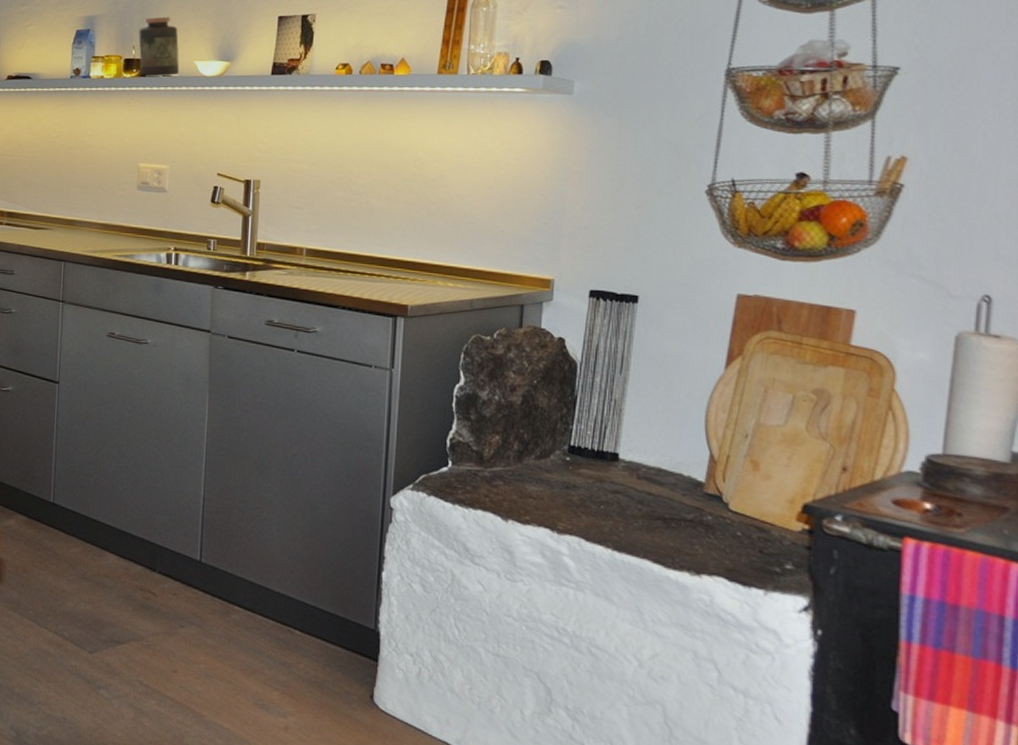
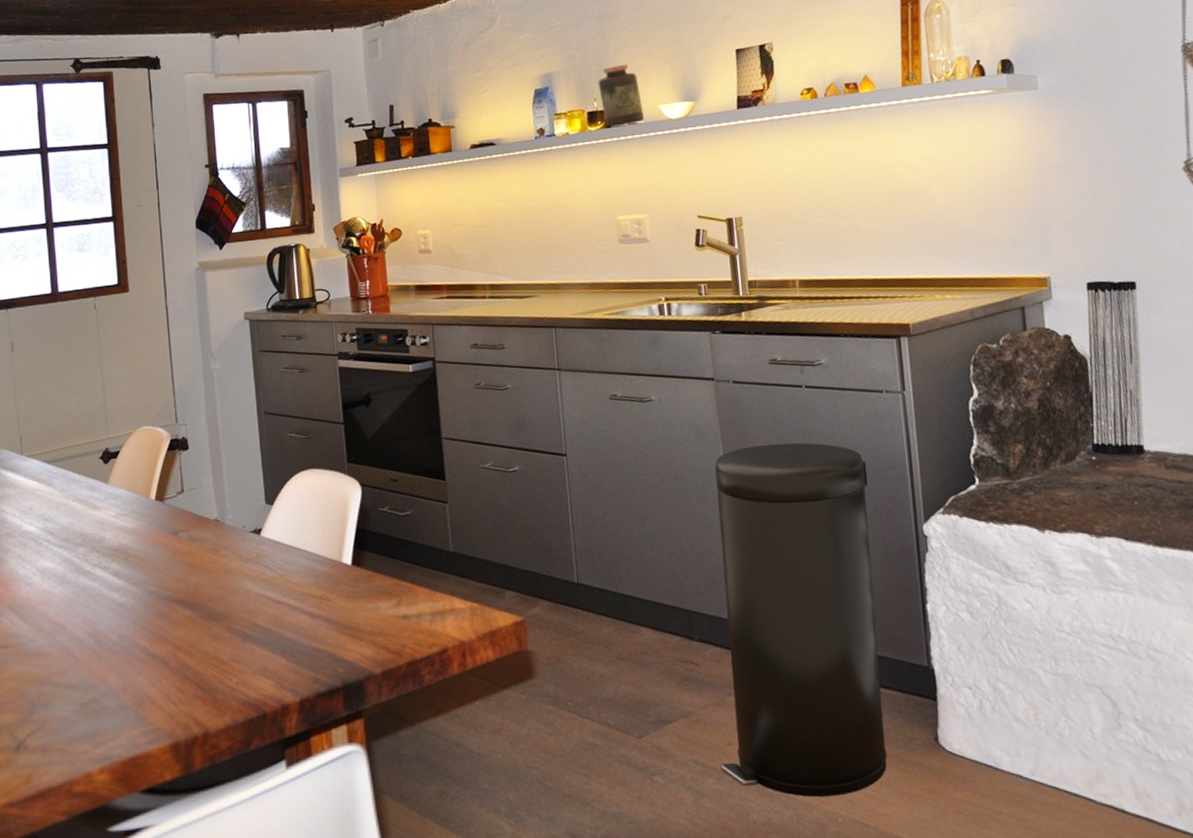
pedal bin: none [163,399,345,734] -> present [714,442,888,797]

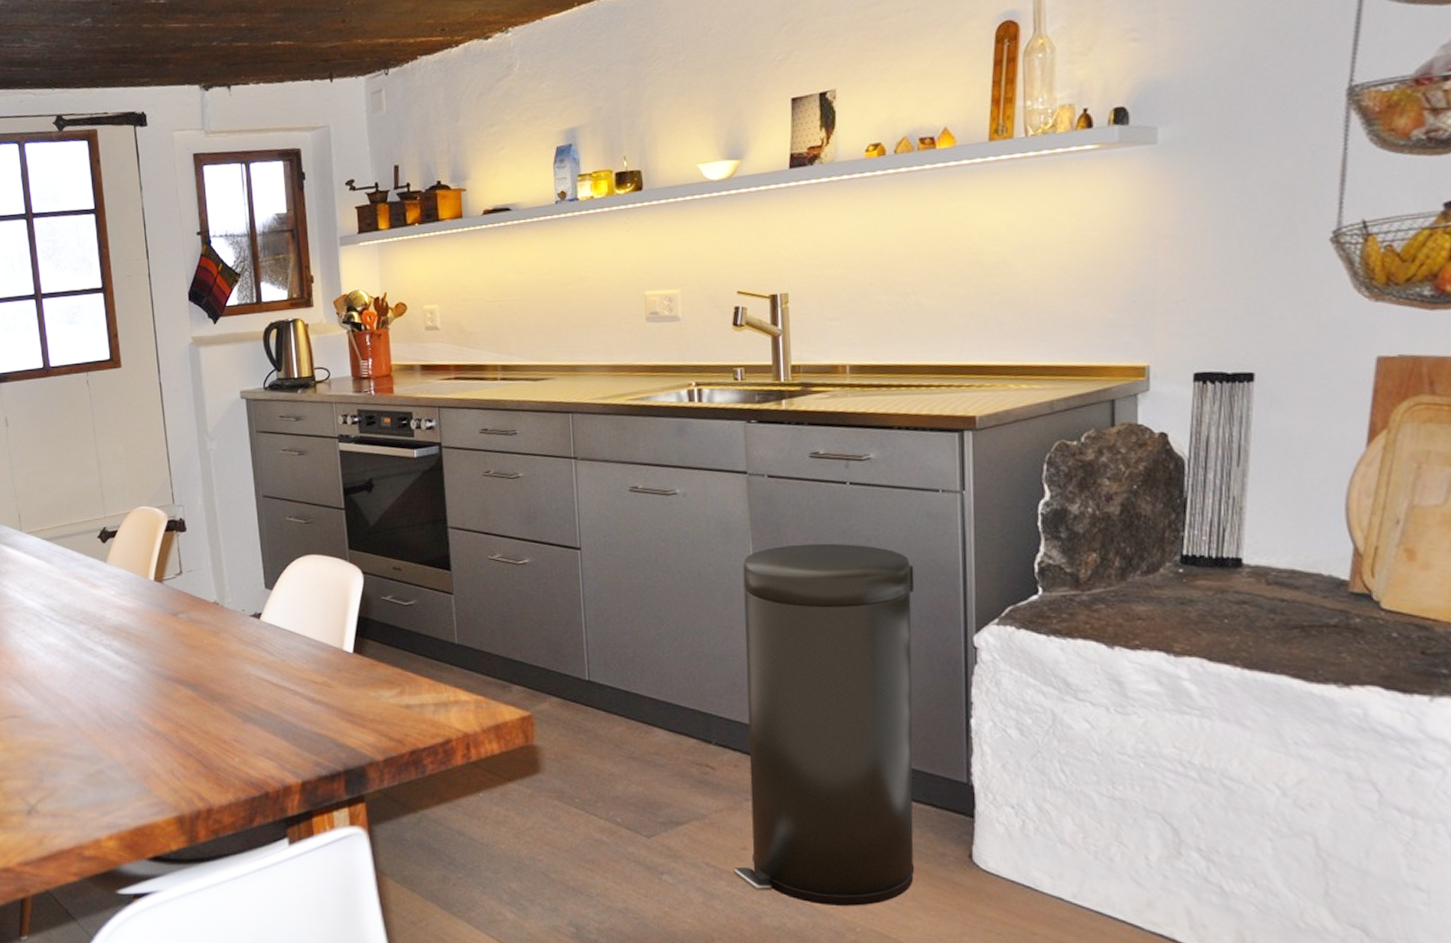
jar: present [598,64,645,128] -> none [629,116,681,191]

